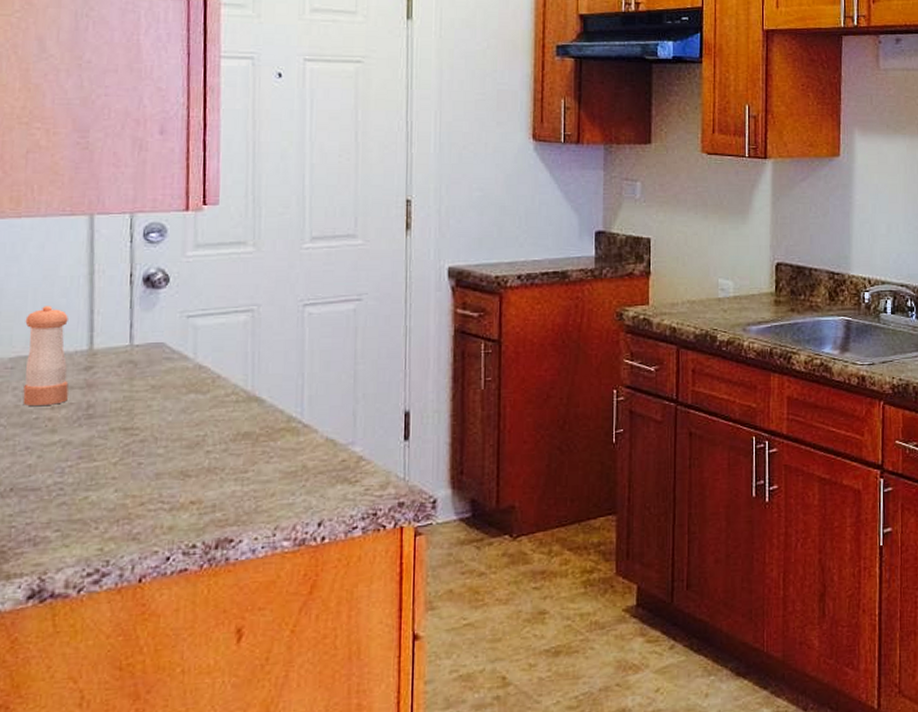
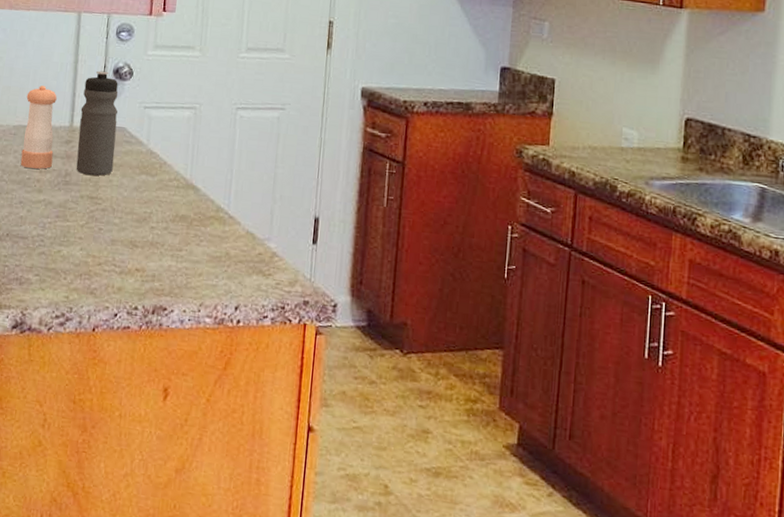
water bottle: none [101,280,153,404] -> present [76,71,118,176]

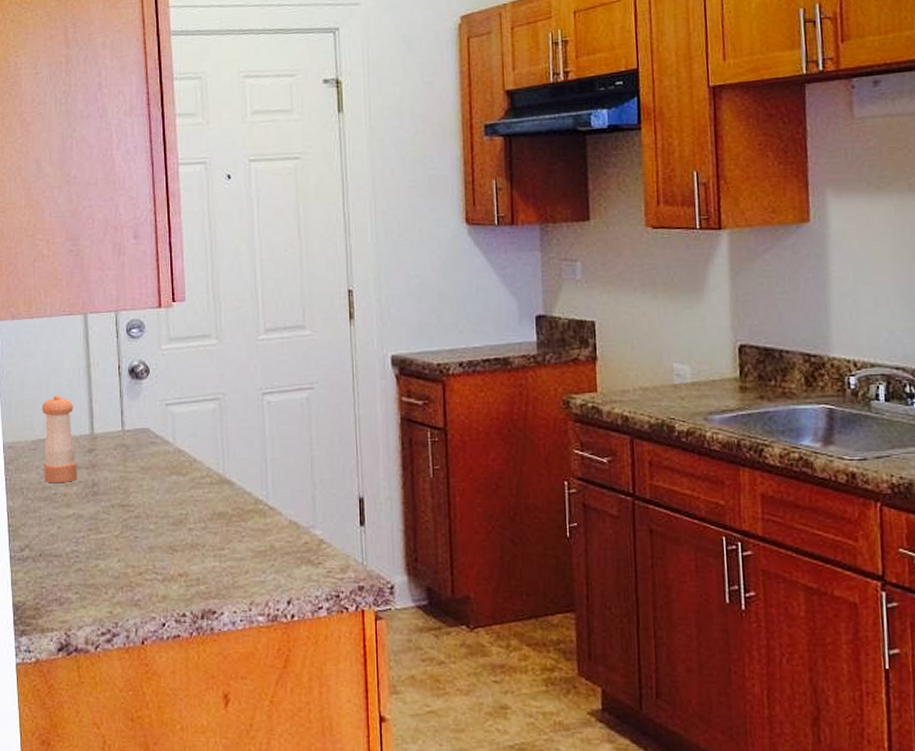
water bottle: present [76,71,118,176] -> none [99,372,141,483]

